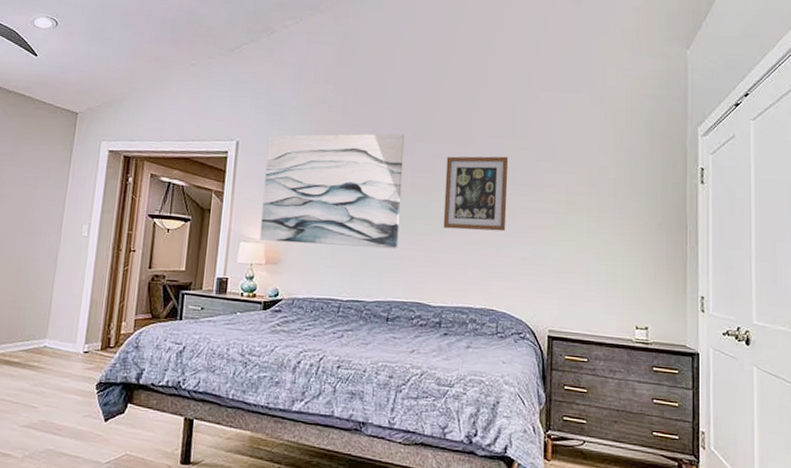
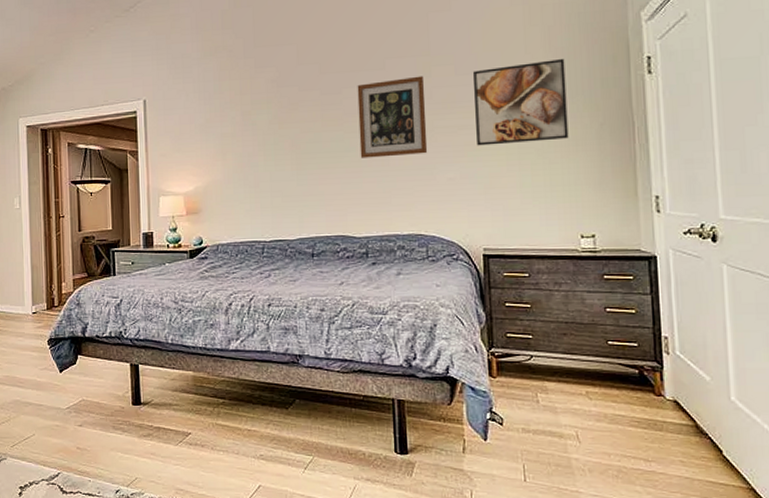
wall art: present [259,133,405,250] -> none [174,69,316,193]
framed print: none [551,158,632,234] -> present [472,59,569,146]

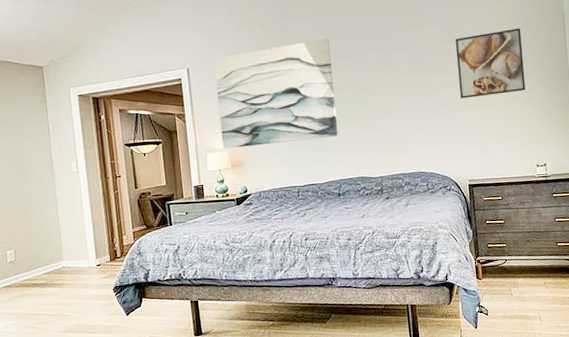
wall art: none [174,69,316,193] -> present [214,38,339,149]
wall art: present [357,76,428,158] -> none [367,43,425,113]

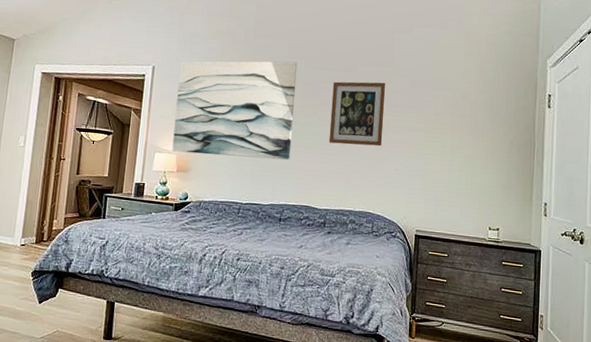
wall art: none [367,43,425,113] -> present [329,81,386,146]
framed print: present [455,28,526,99] -> none [420,85,491,149]

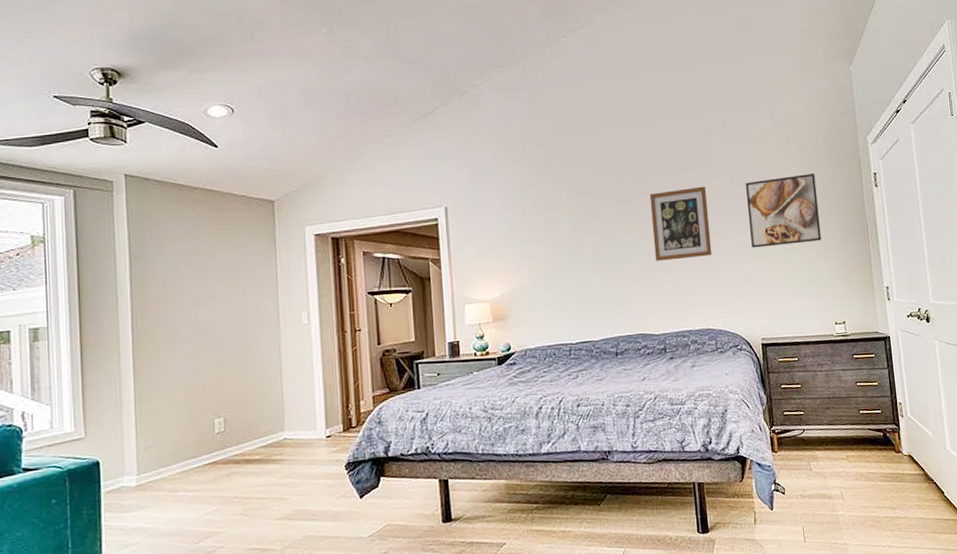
wall art: present [172,61,298,161] -> none [476,178,617,300]
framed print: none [420,85,491,149] -> present [745,174,822,248]

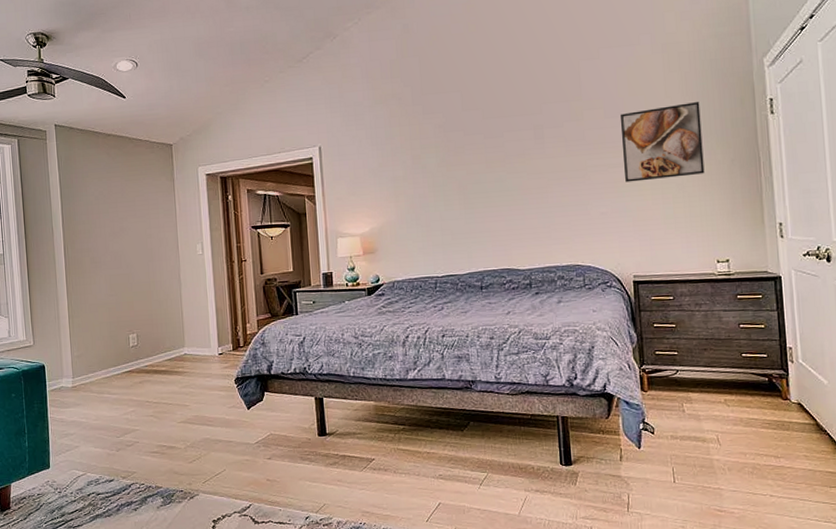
wall art: present [649,186,712,261] -> none [517,119,582,197]

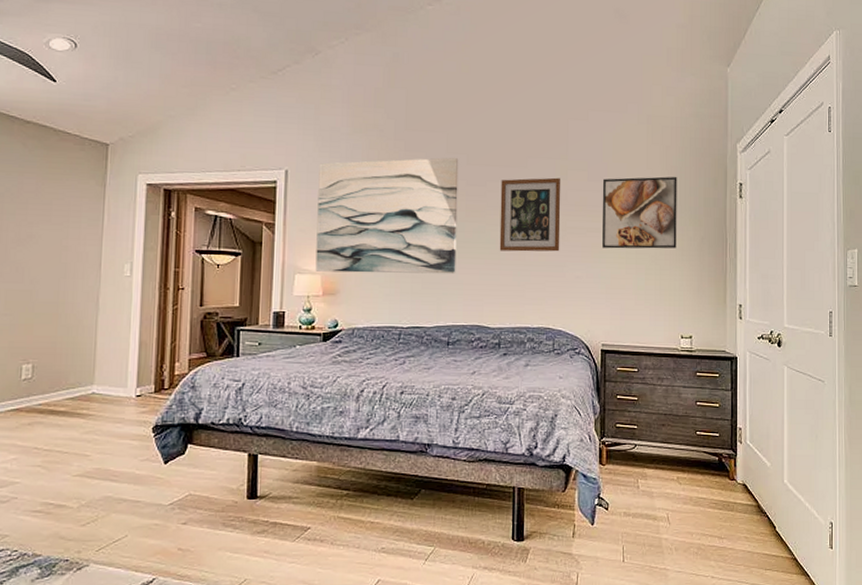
wall art: none [347,114,482,234] -> present [315,157,459,274]
wall art: none [517,119,582,197] -> present [499,177,561,252]

